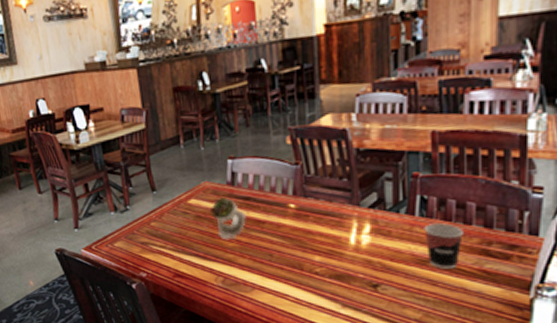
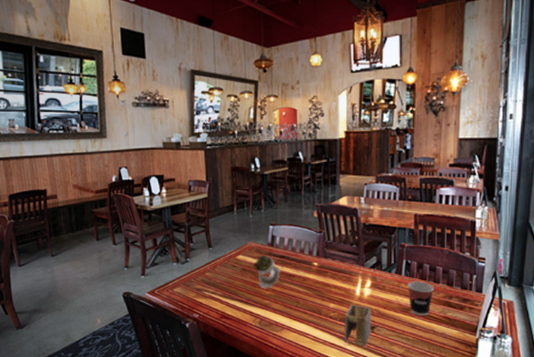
napkin holder: none [335,256,373,310] -> present [344,304,371,347]

